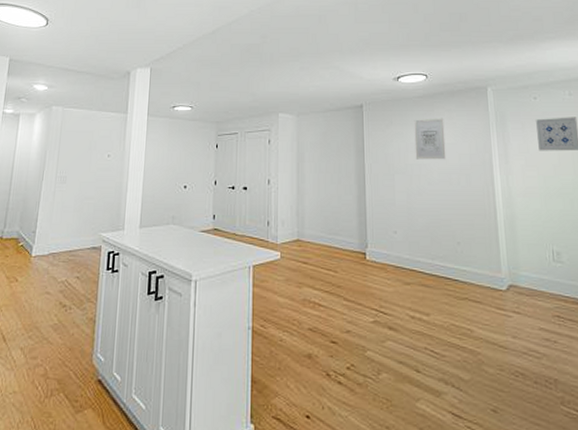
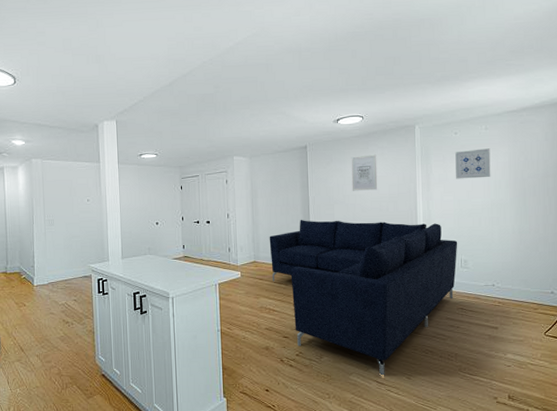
sofa: none [316,190,548,407] -> present [269,219,458,377]

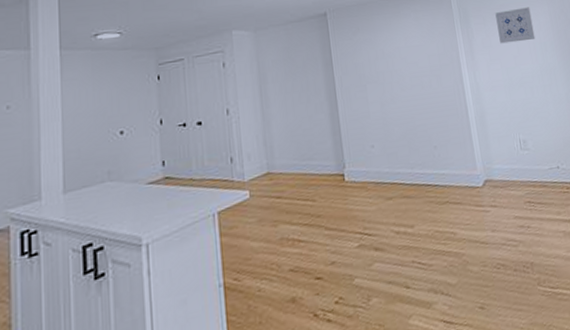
sofa: present [269,219,458,377] -> none [286,98,518,313]
wall art: present [351,154,378,191] -> none [381,19,416,66]

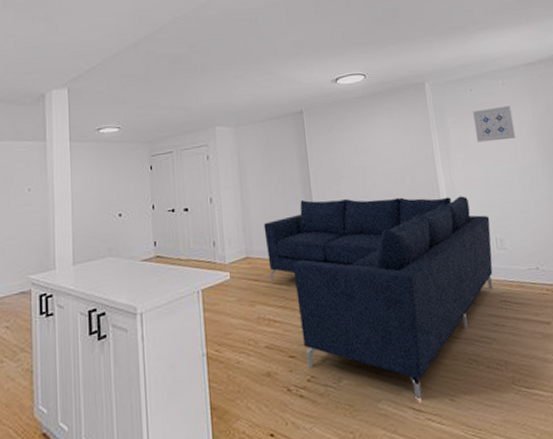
sofa: none [286,98,518,313] -> present [263,196,493,402]

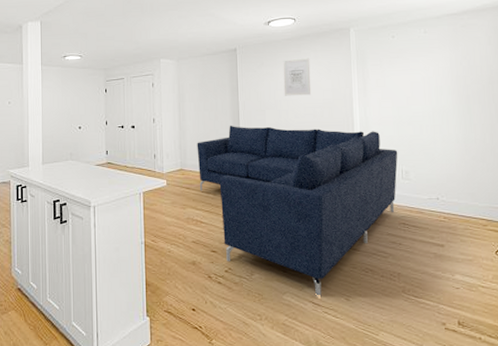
wall art: none [355,117,390,162] -> present [282,58,312,96]
wall art: present [473,105,516,143] -> none [393,52,432,85]

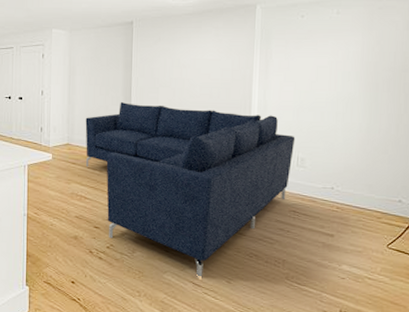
wall art: present [282,58,312,96] -> none [180,35,211,75]

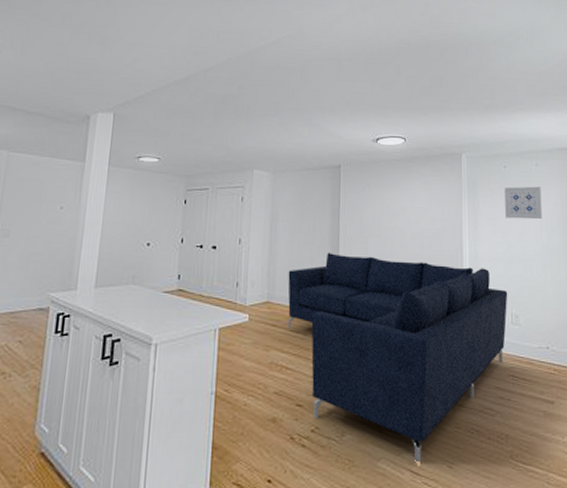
wall art: none [299,35,341,68] -> present [505,186,543,220]

